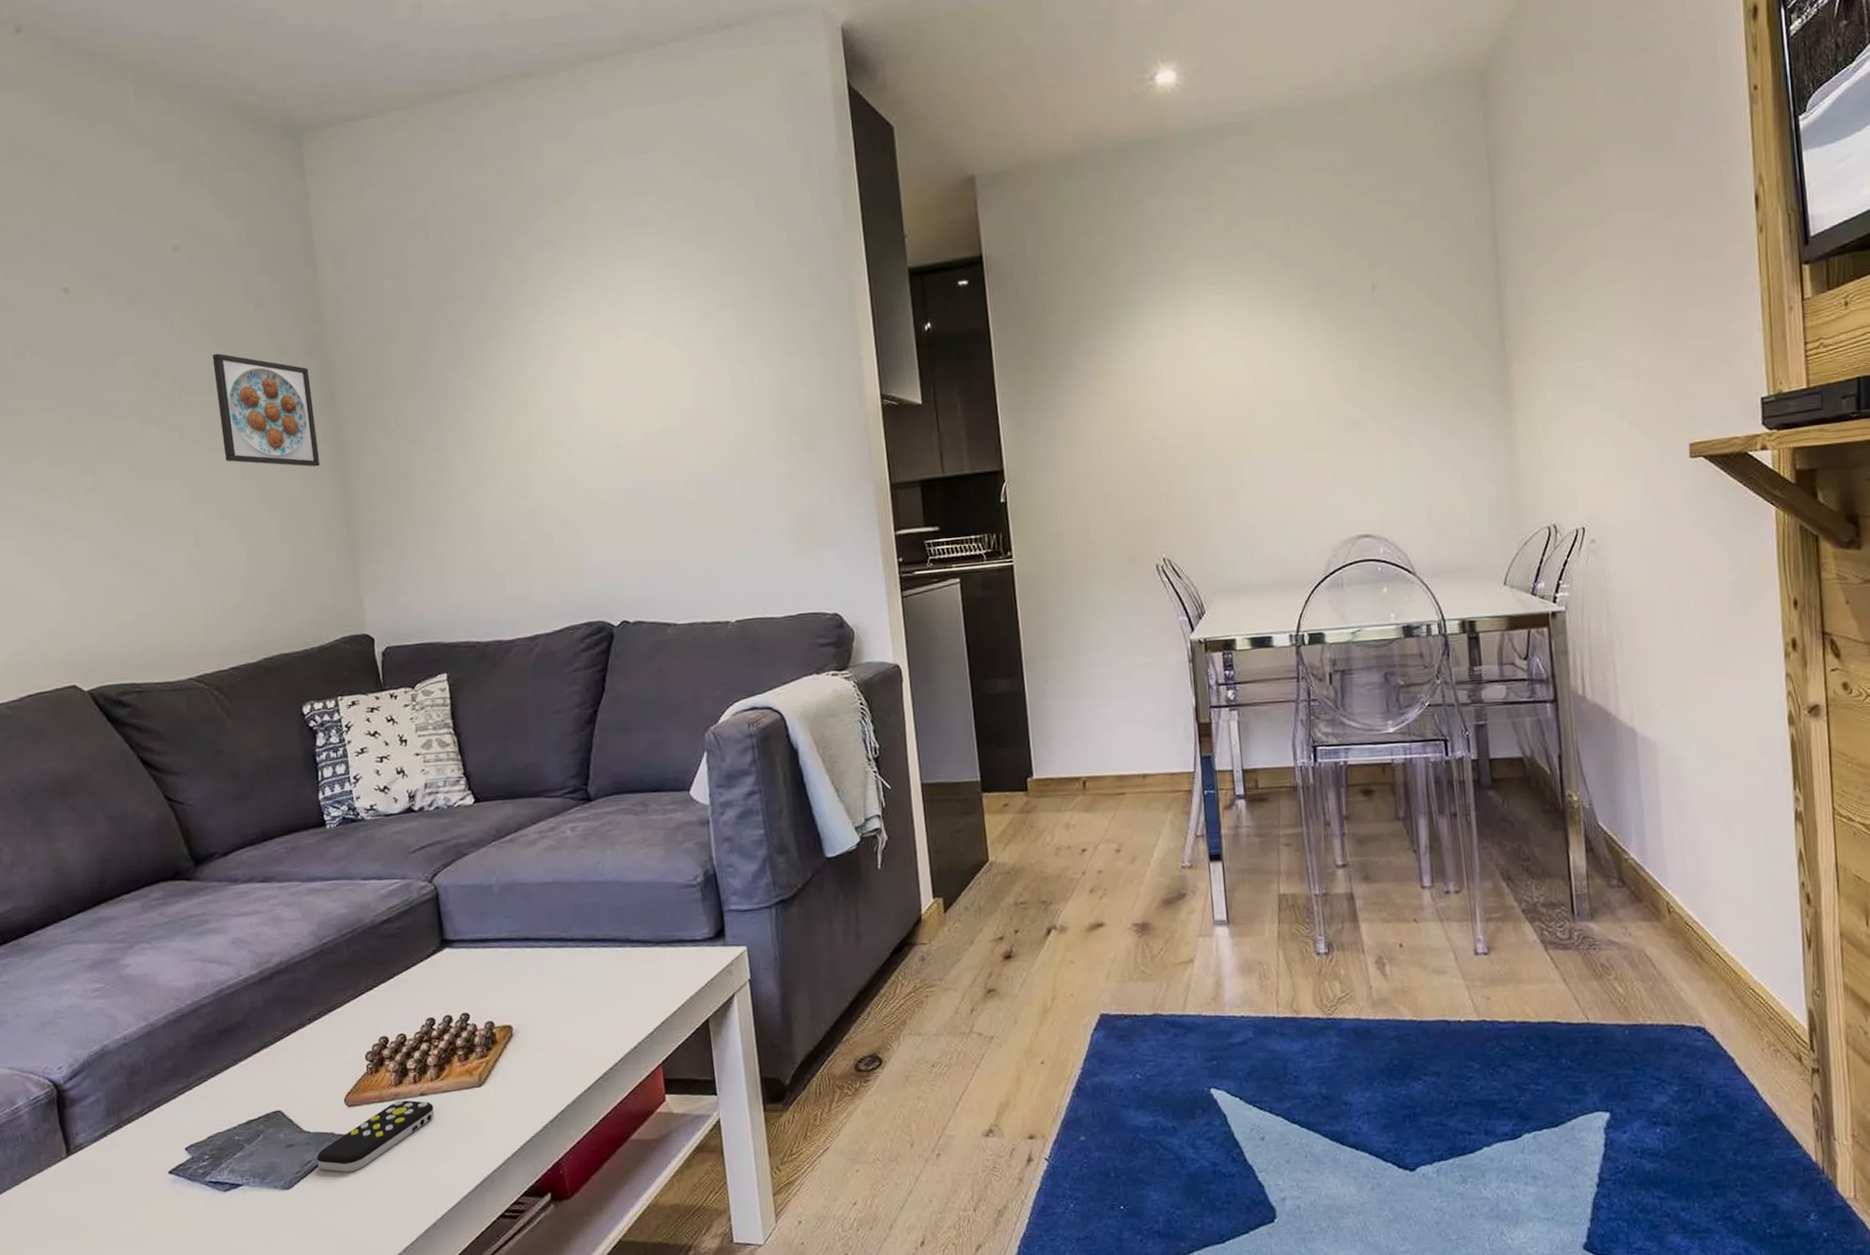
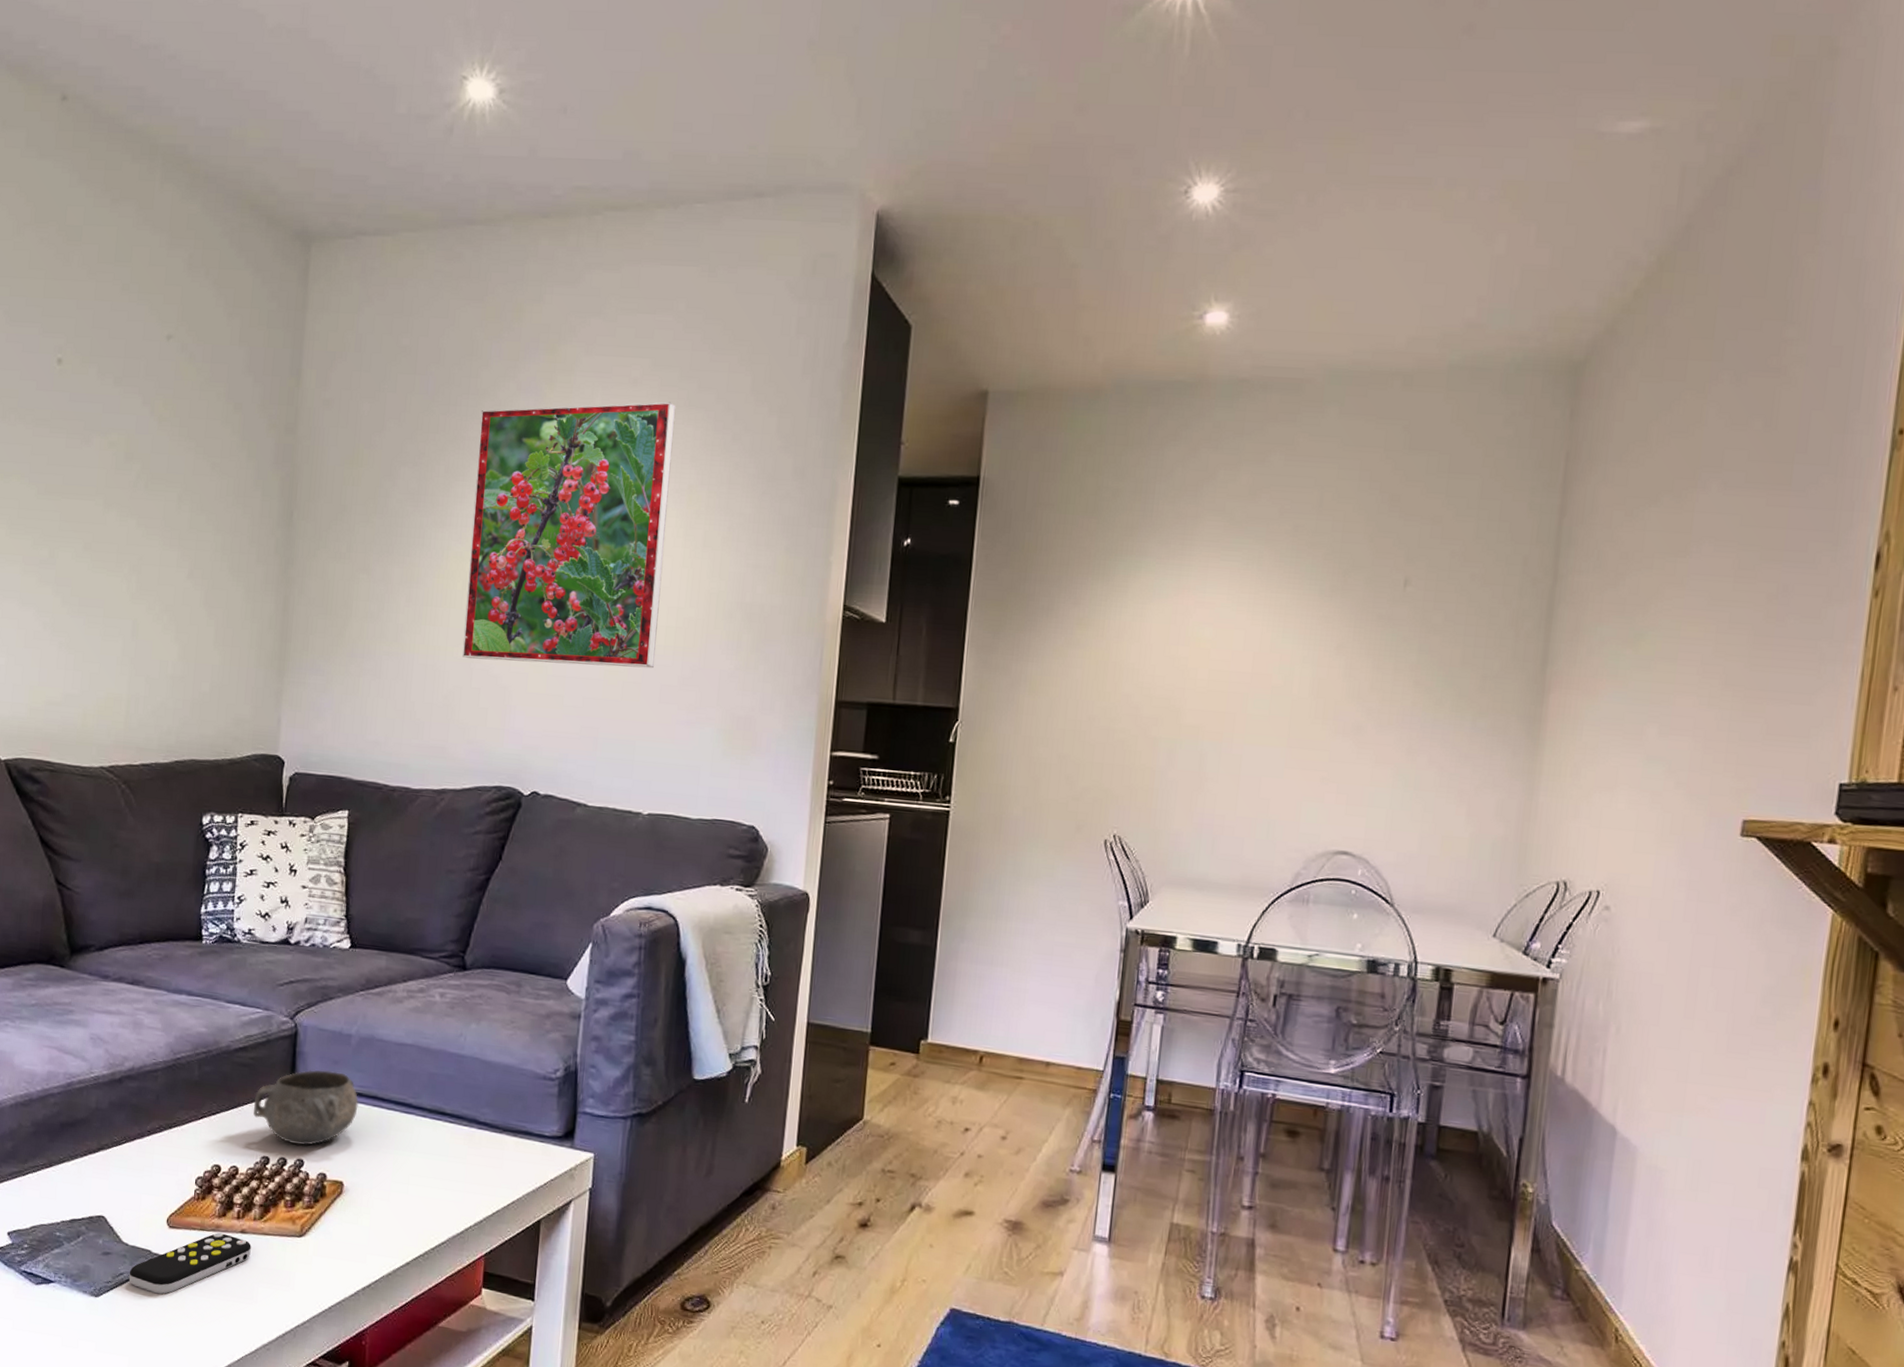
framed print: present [212,353,321,467] -> none [177,448,273,578]
decorative bowl: none [408,922,512,1000] -> present [253,1070,359,1146]
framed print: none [501,233,714,507] -> present [461,401,676,669]

